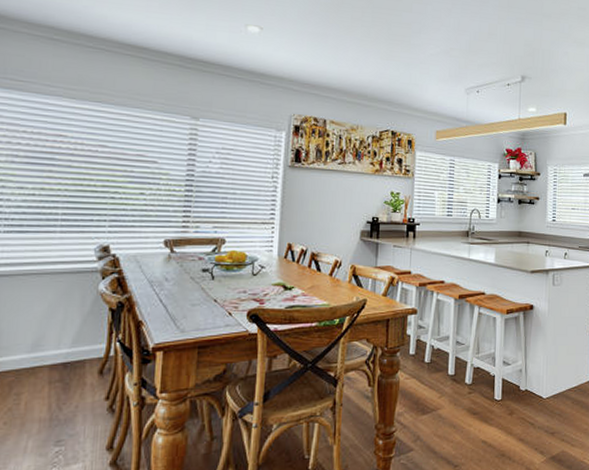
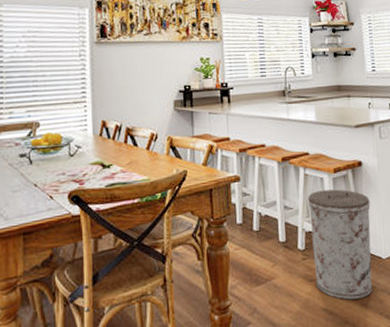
trash can: none [479,329,537,434] -> present [307,189,373,300]

